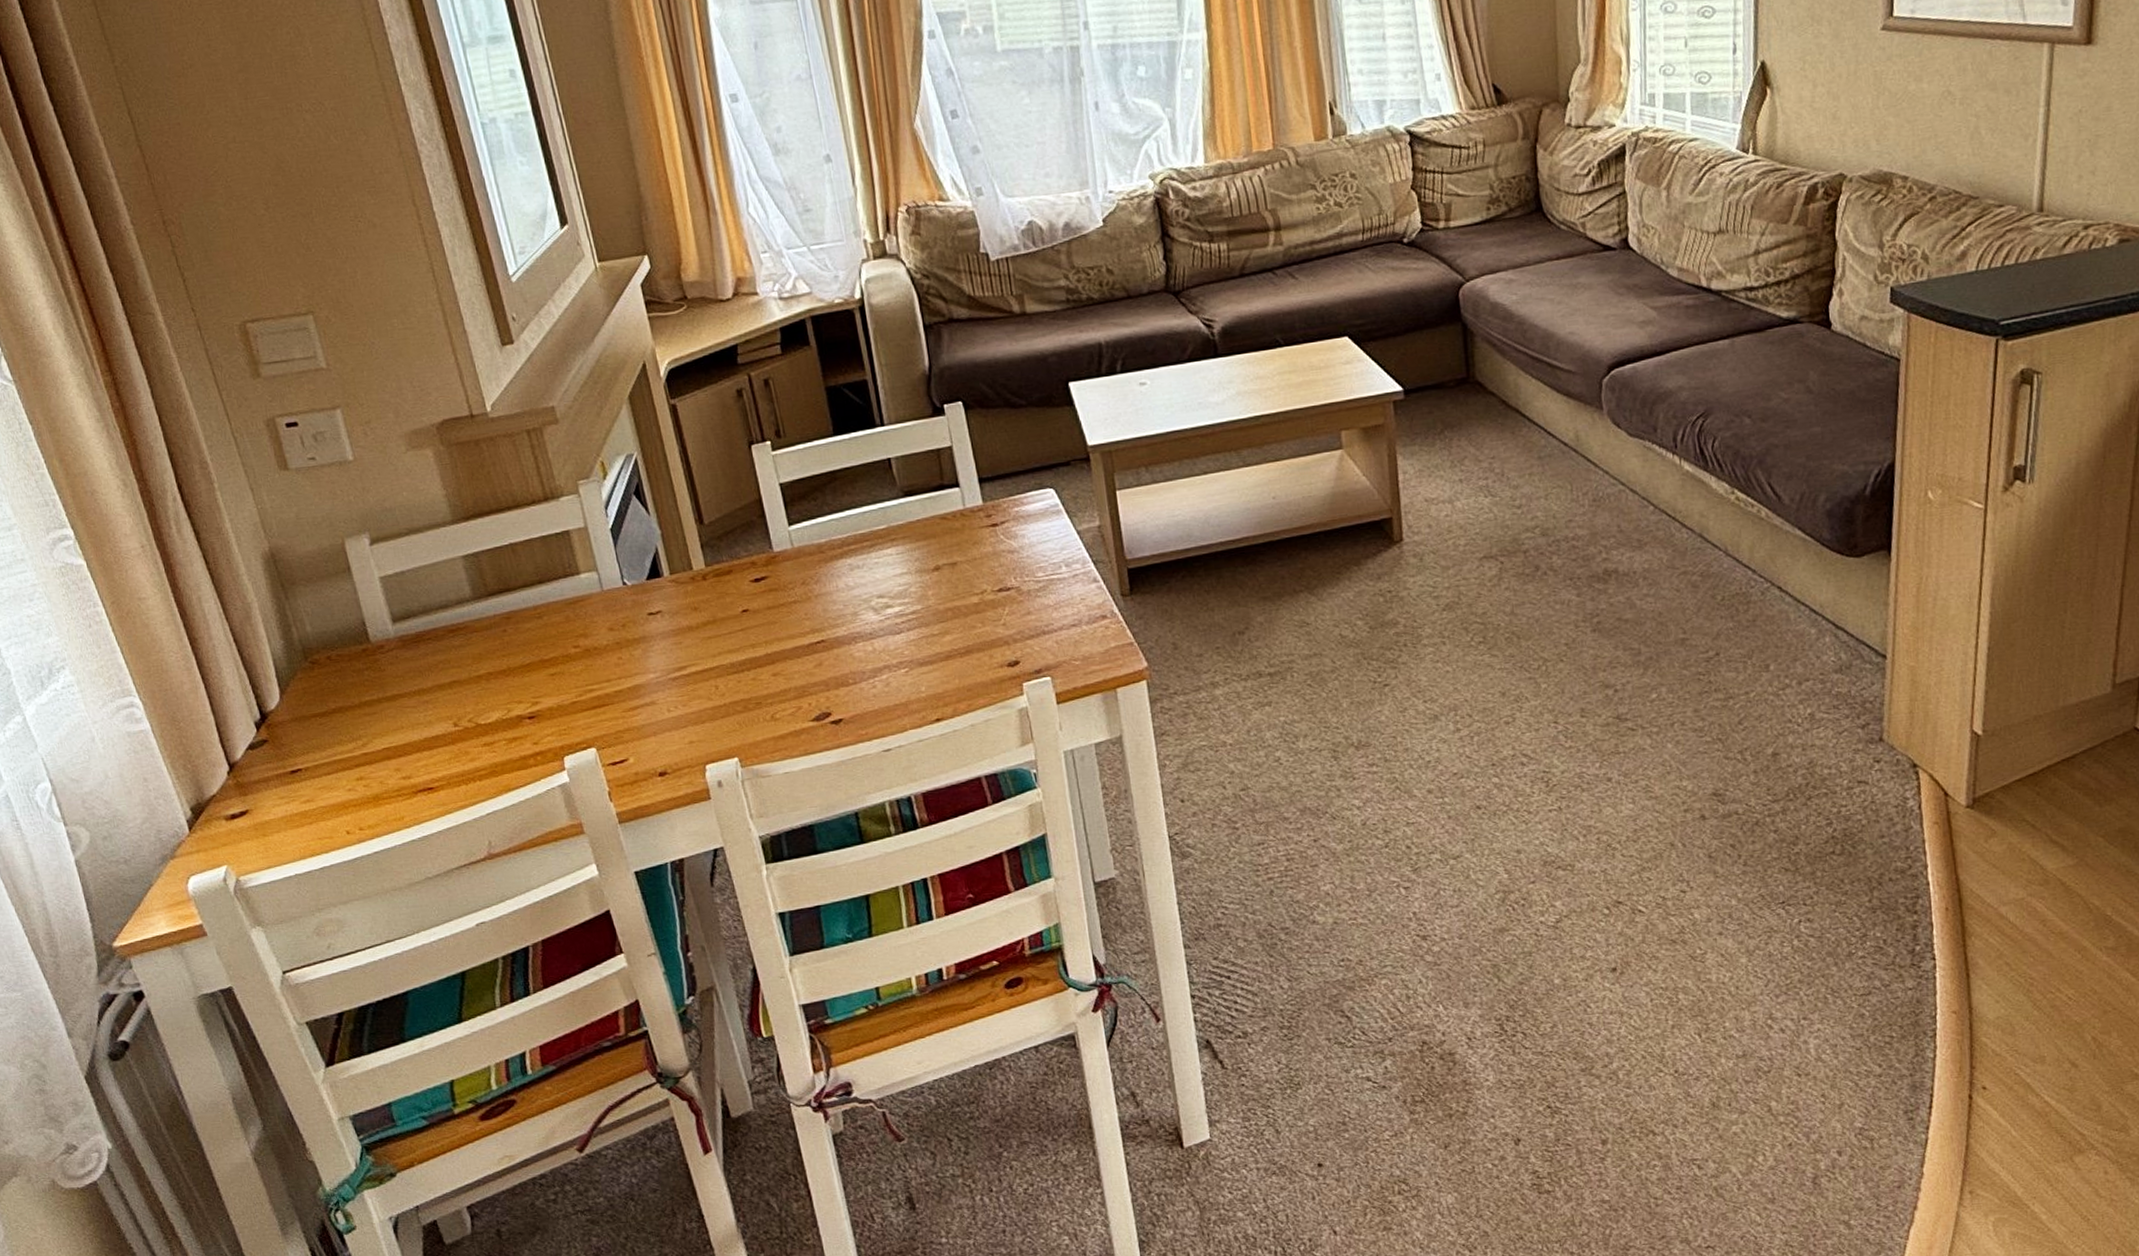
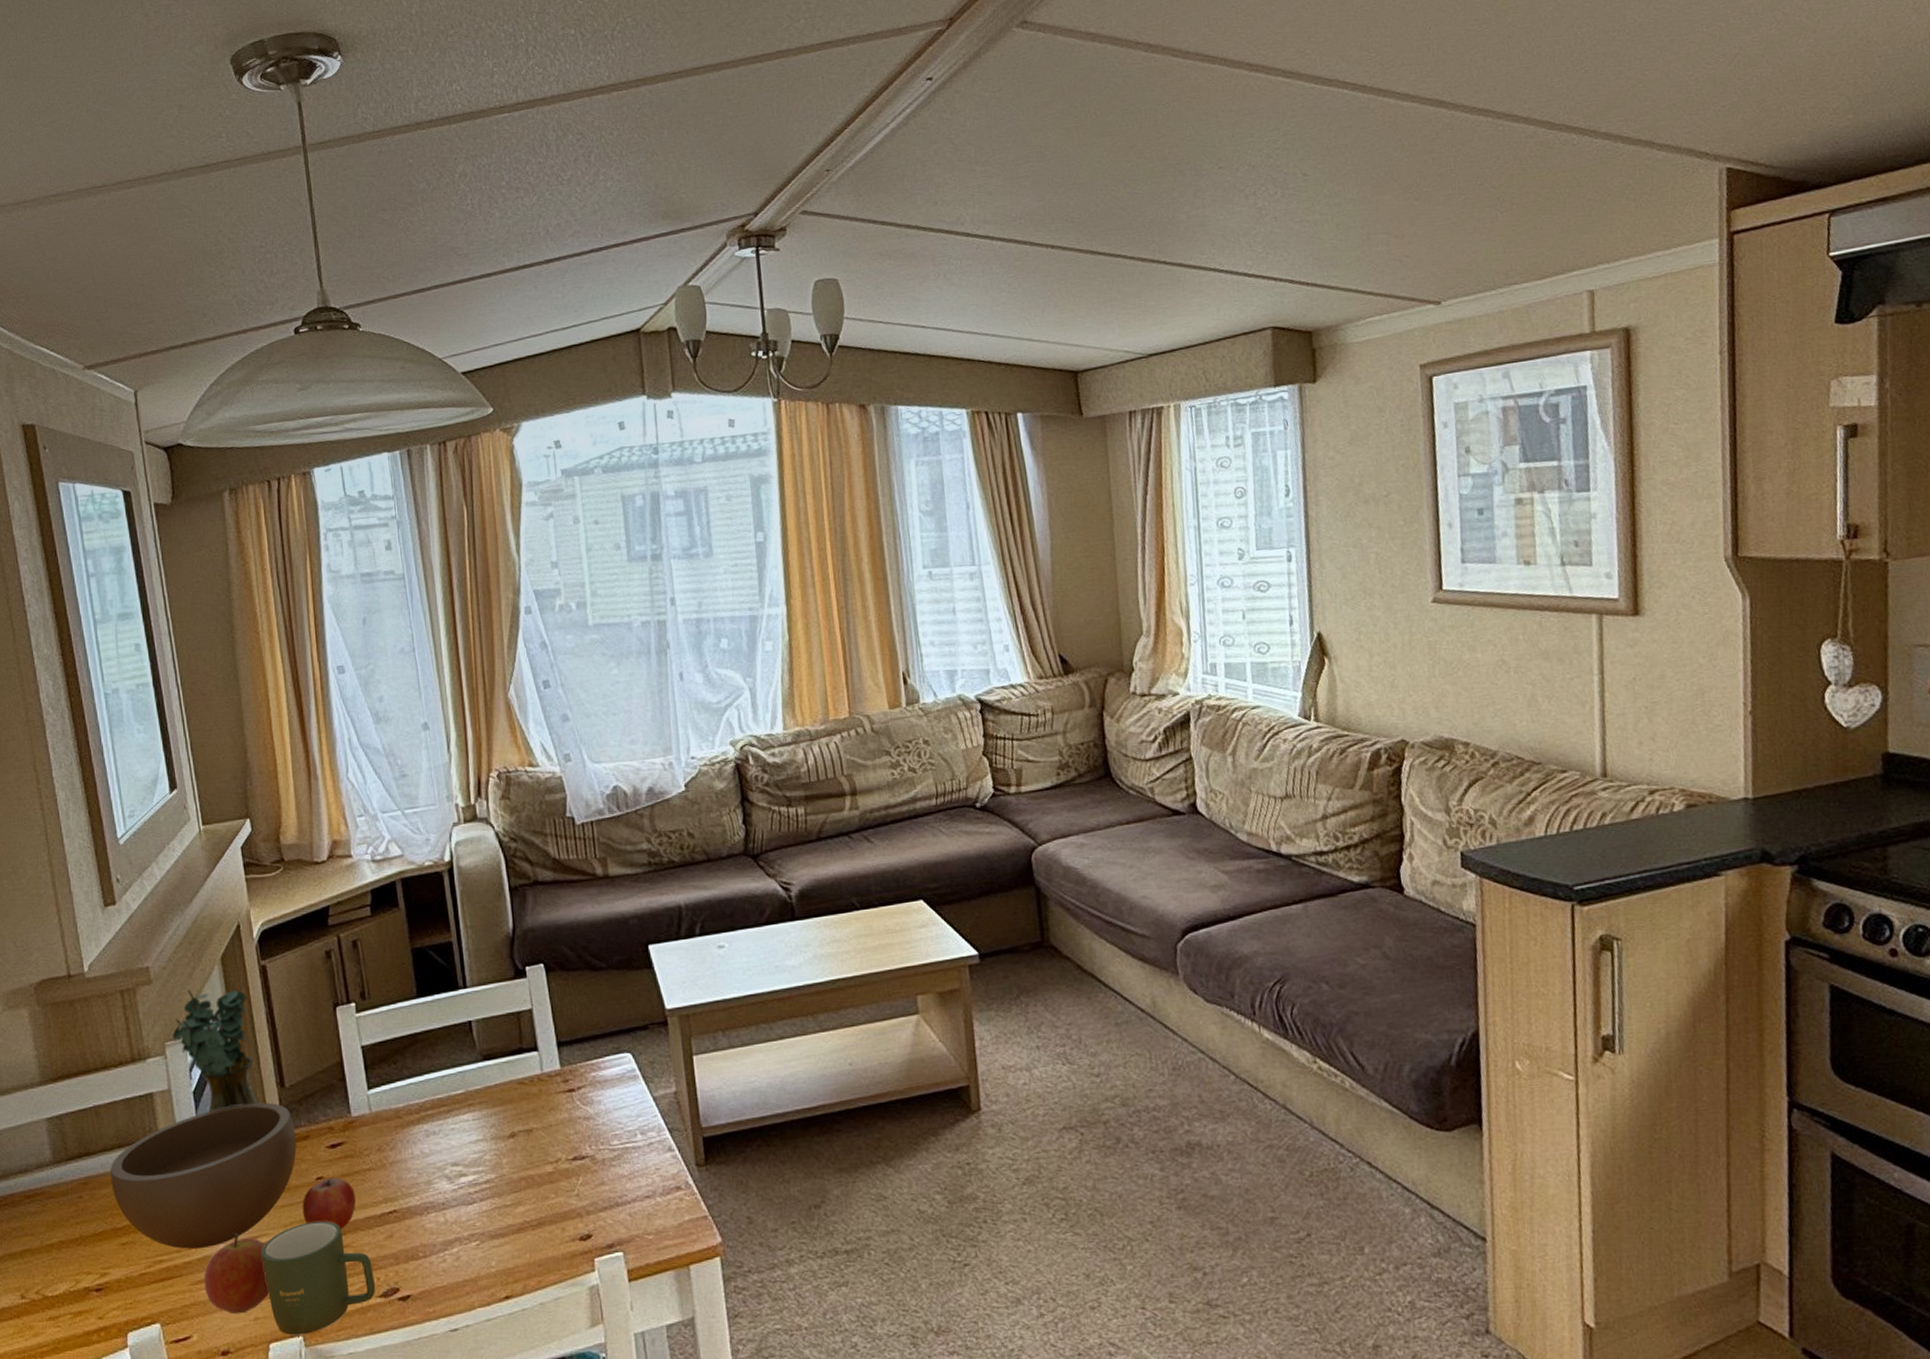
bowl: none [532,539,721,679] -> present [110,1102,297,1249]
vase: none [584,423,679,549] -> present [172,984,260,1112]
fruit: none [635,662,703,739] -> present [204,1232,270,1315]
mug: none [691,650,808,759] -> present [260,1220,376,1337]
fruit: none [729,609,783,659] -> present [302,1177,356,1230]

